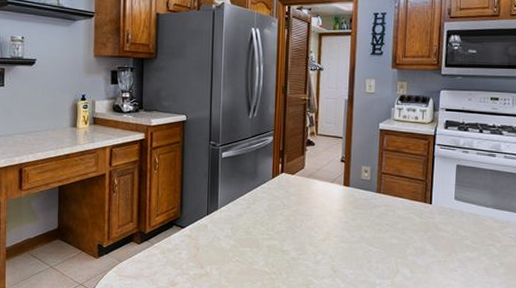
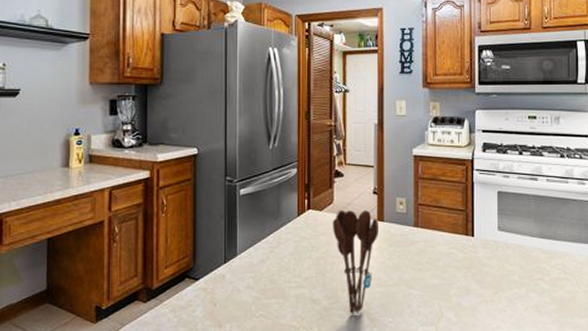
utensil holder: none [302,175,345,265] -> present [332,210,379,314]

